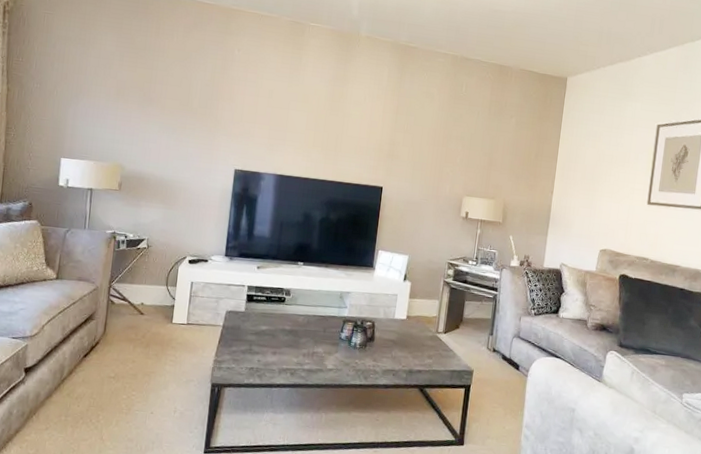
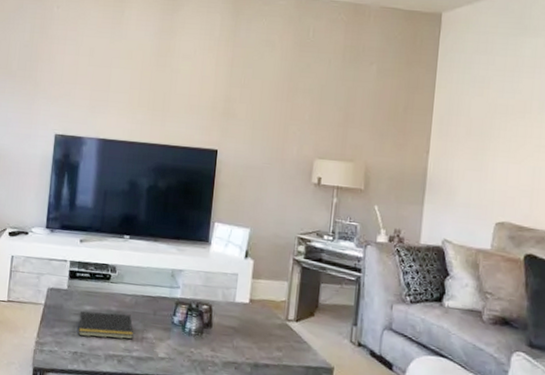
notepad: none [255,330,305,355] -> present [78,311,133,340]

